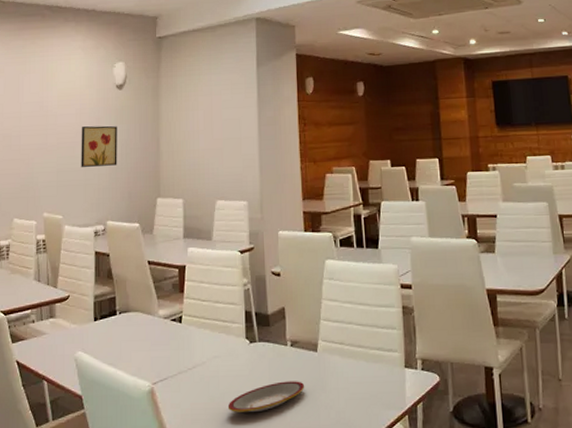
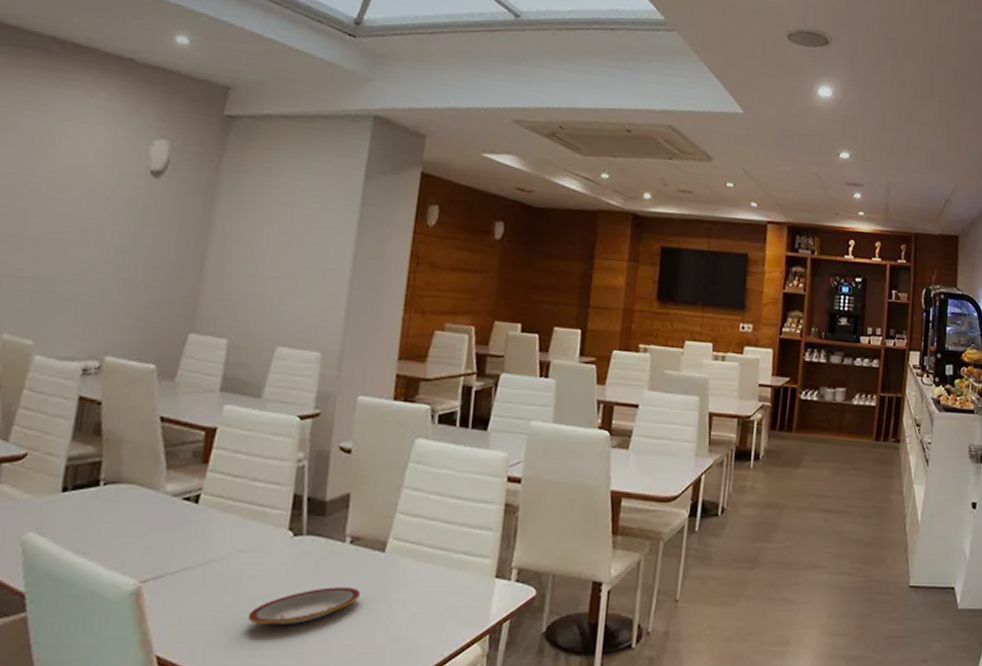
wall art: present [81,125,117,167] -> none [75,220,143,281]

